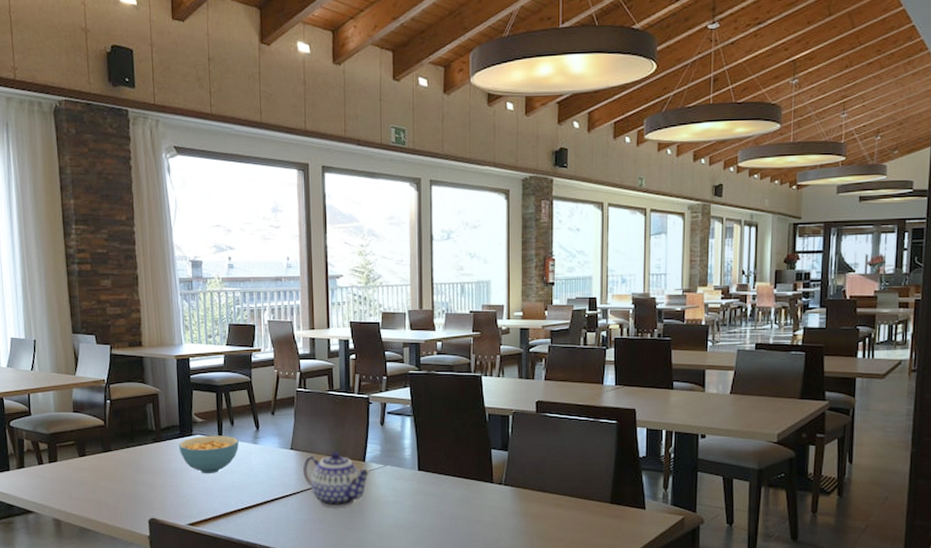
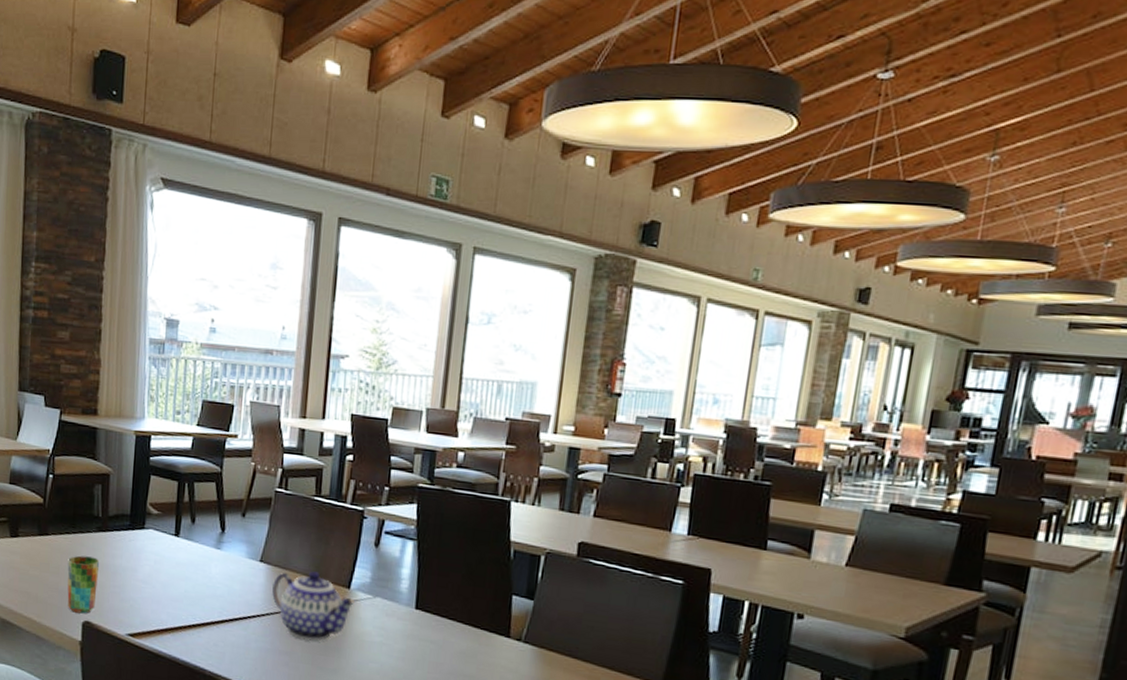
cup: none [131,464,158,513] -> present [67,555,100,614]
cereal bowl: present [178,435,239,474] -> none [126,531,199,578]

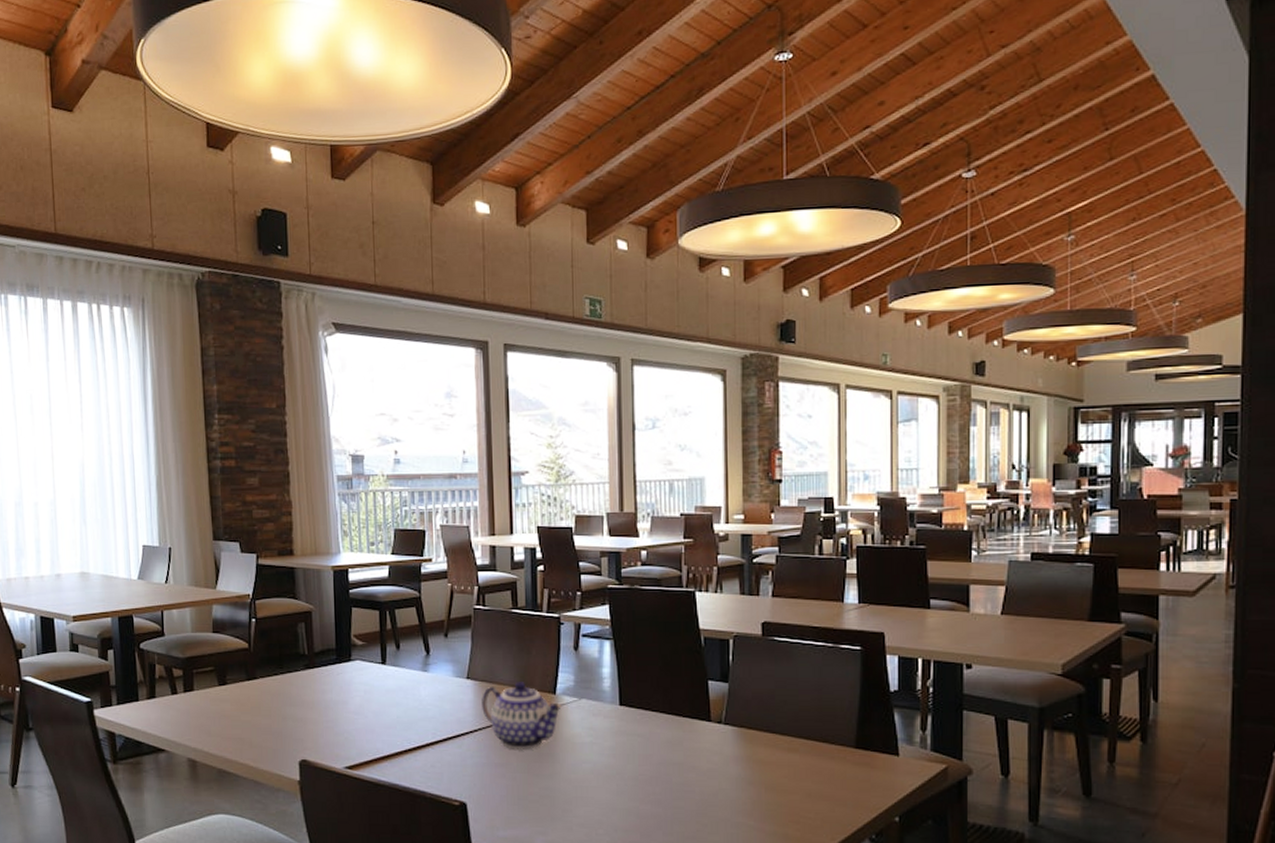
cup: present [67,555,100,614] -> none [278,695,311,753]

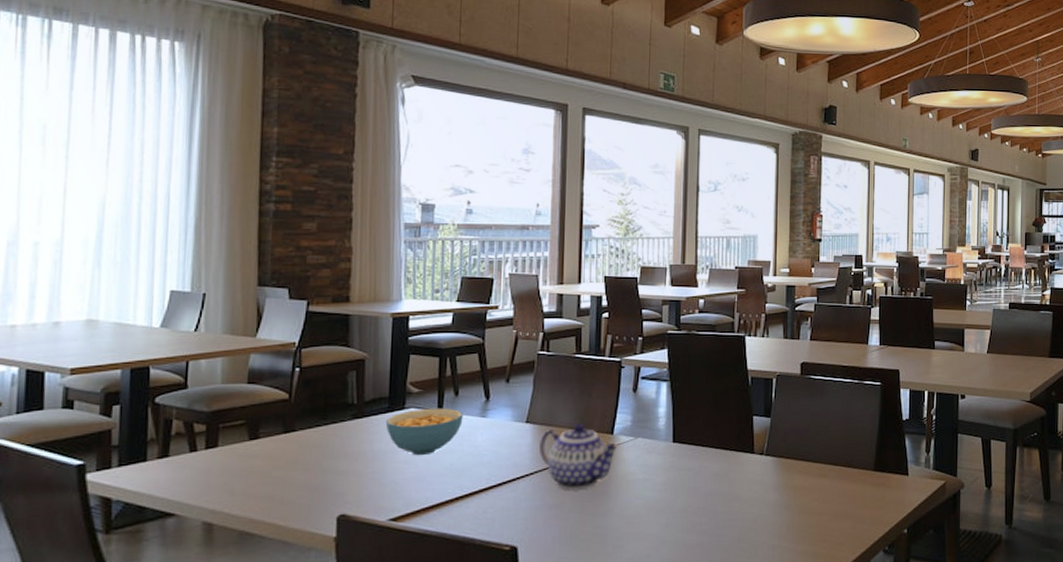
cereal bowl: none [334,661,406,708] -> present [385,408,463,456]

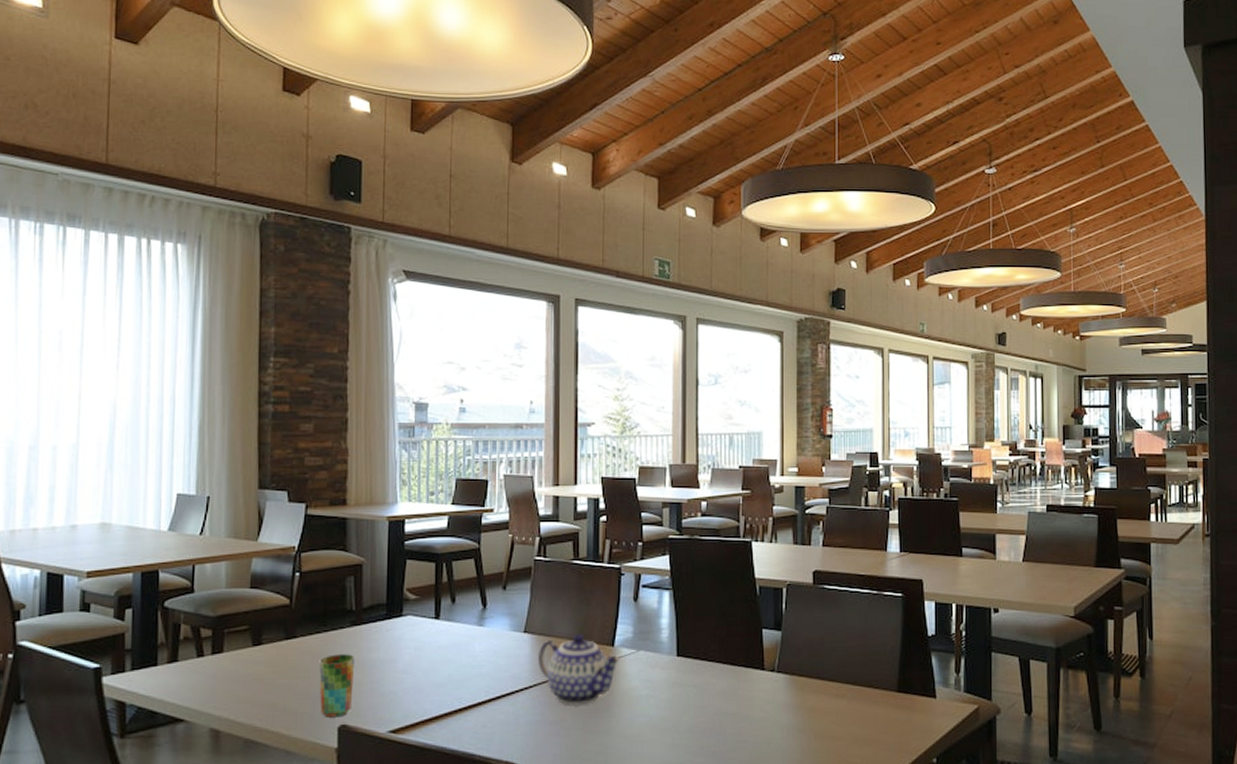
cup: none [318,446,356,508] -> present [319,654,355,718]
cereal bowl: present [385,408,463,456] -> none [383,615,460,666]

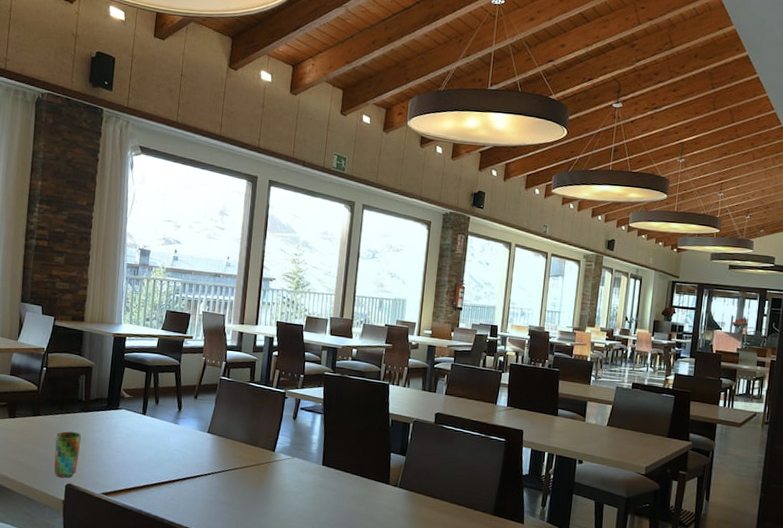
teapot: present [538,634,621,705] -> none [216,439,279,493]

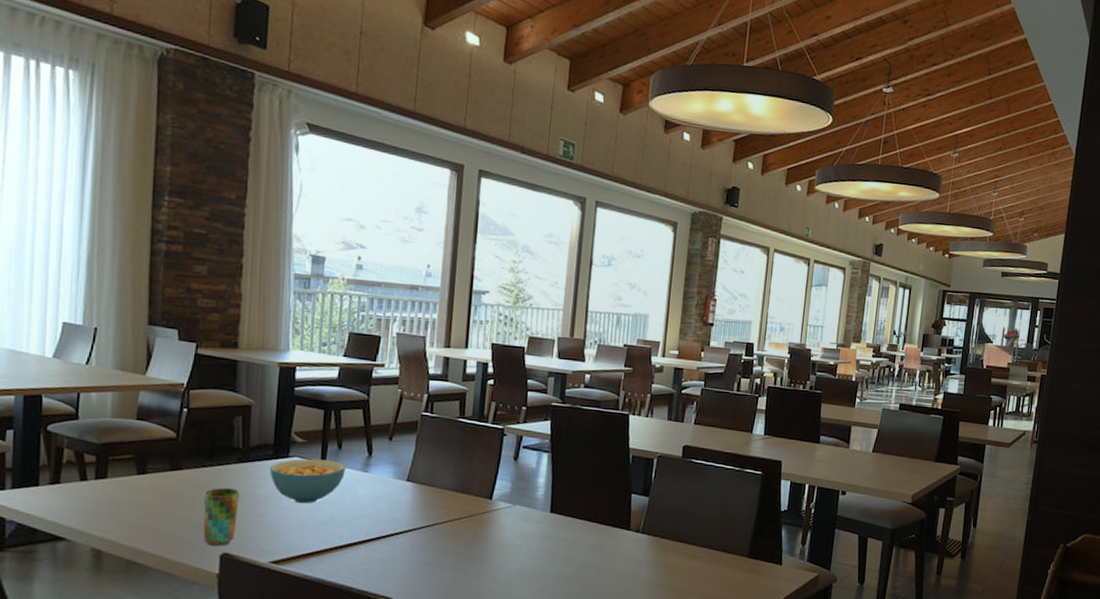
cereal bowl: none [104,411,161,448] -> present [269,458,346,504]

